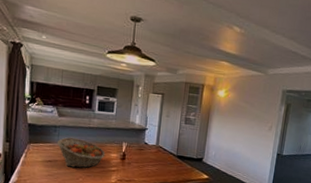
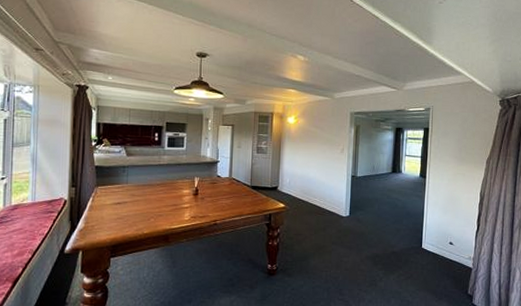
fruit basket: present [56,137,105,168] -> none [125,176,177,208]

